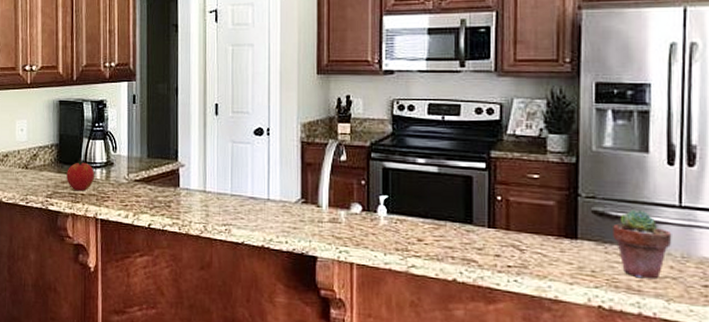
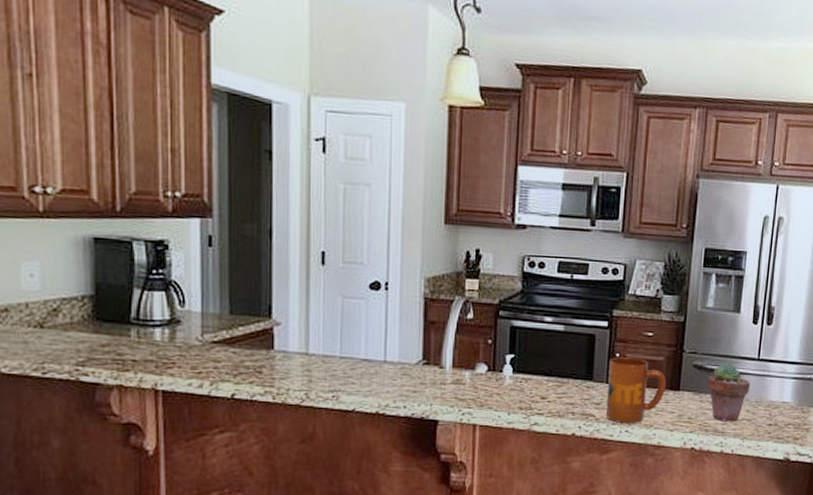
apple: present [67,157,95,191] -> none [108,313,153,357]
mug: none [489,200,559,273] -> present [605,357,666,423]

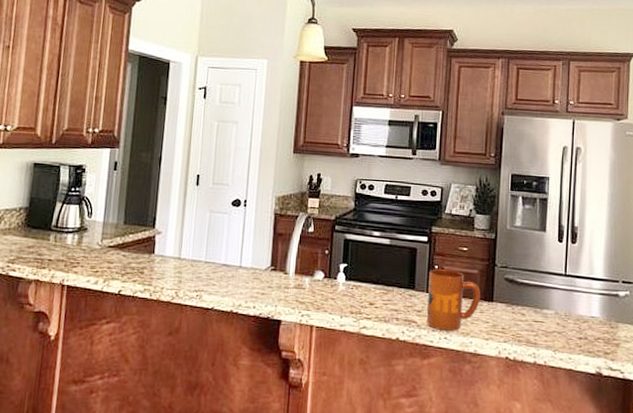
potted succulent: present [707,362,751,422] -> none [519,277,559,334]

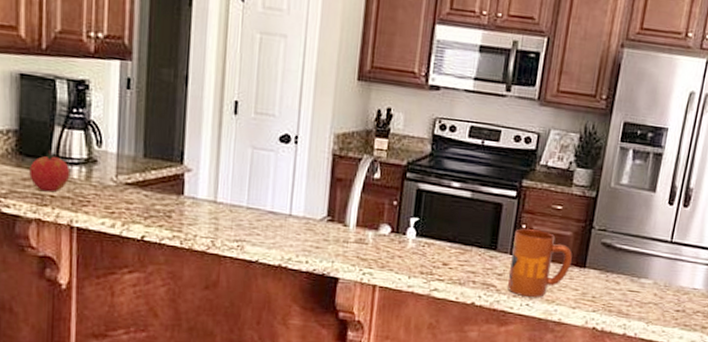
apple: none [33,221,66,257] -> present [29,149,71,193]

